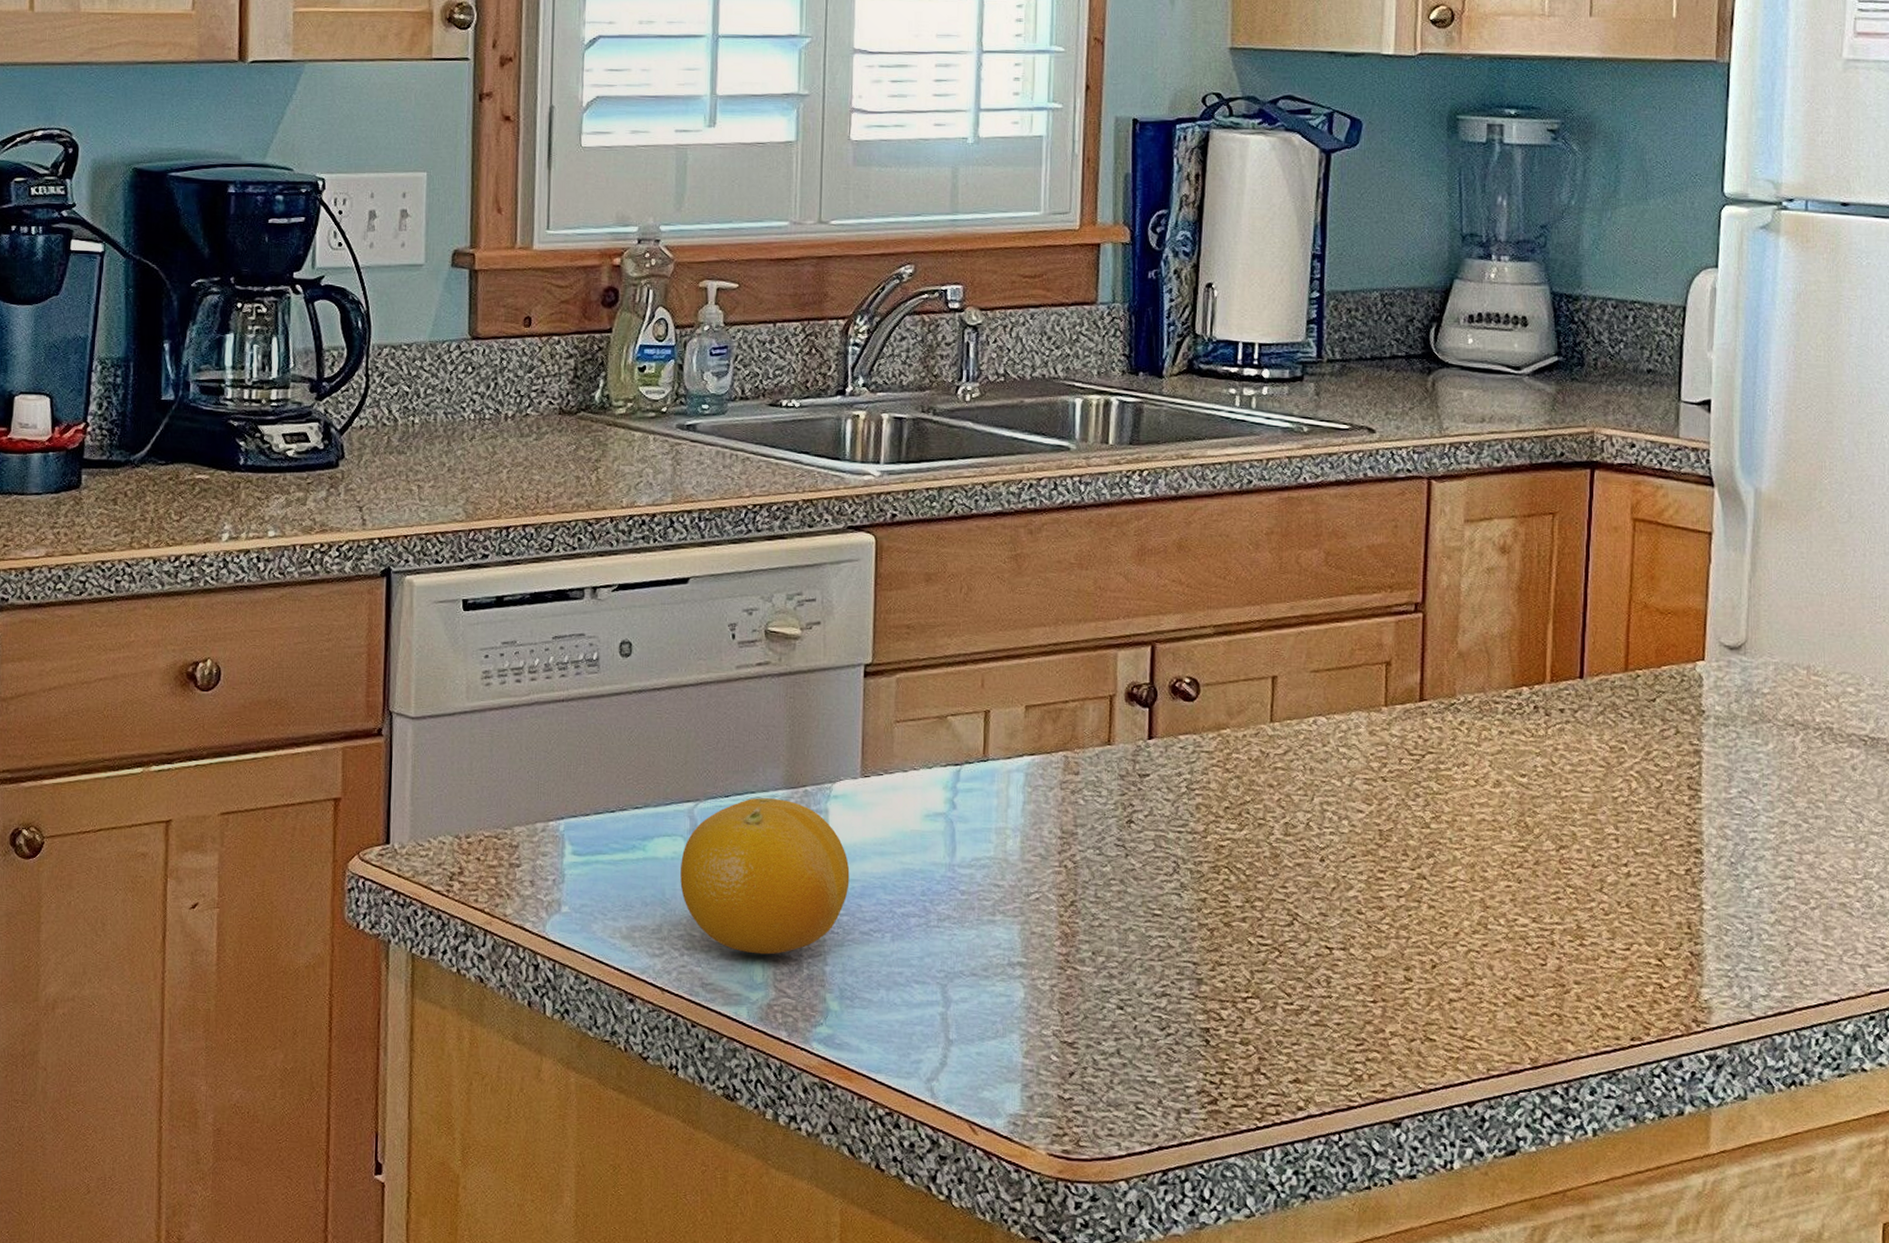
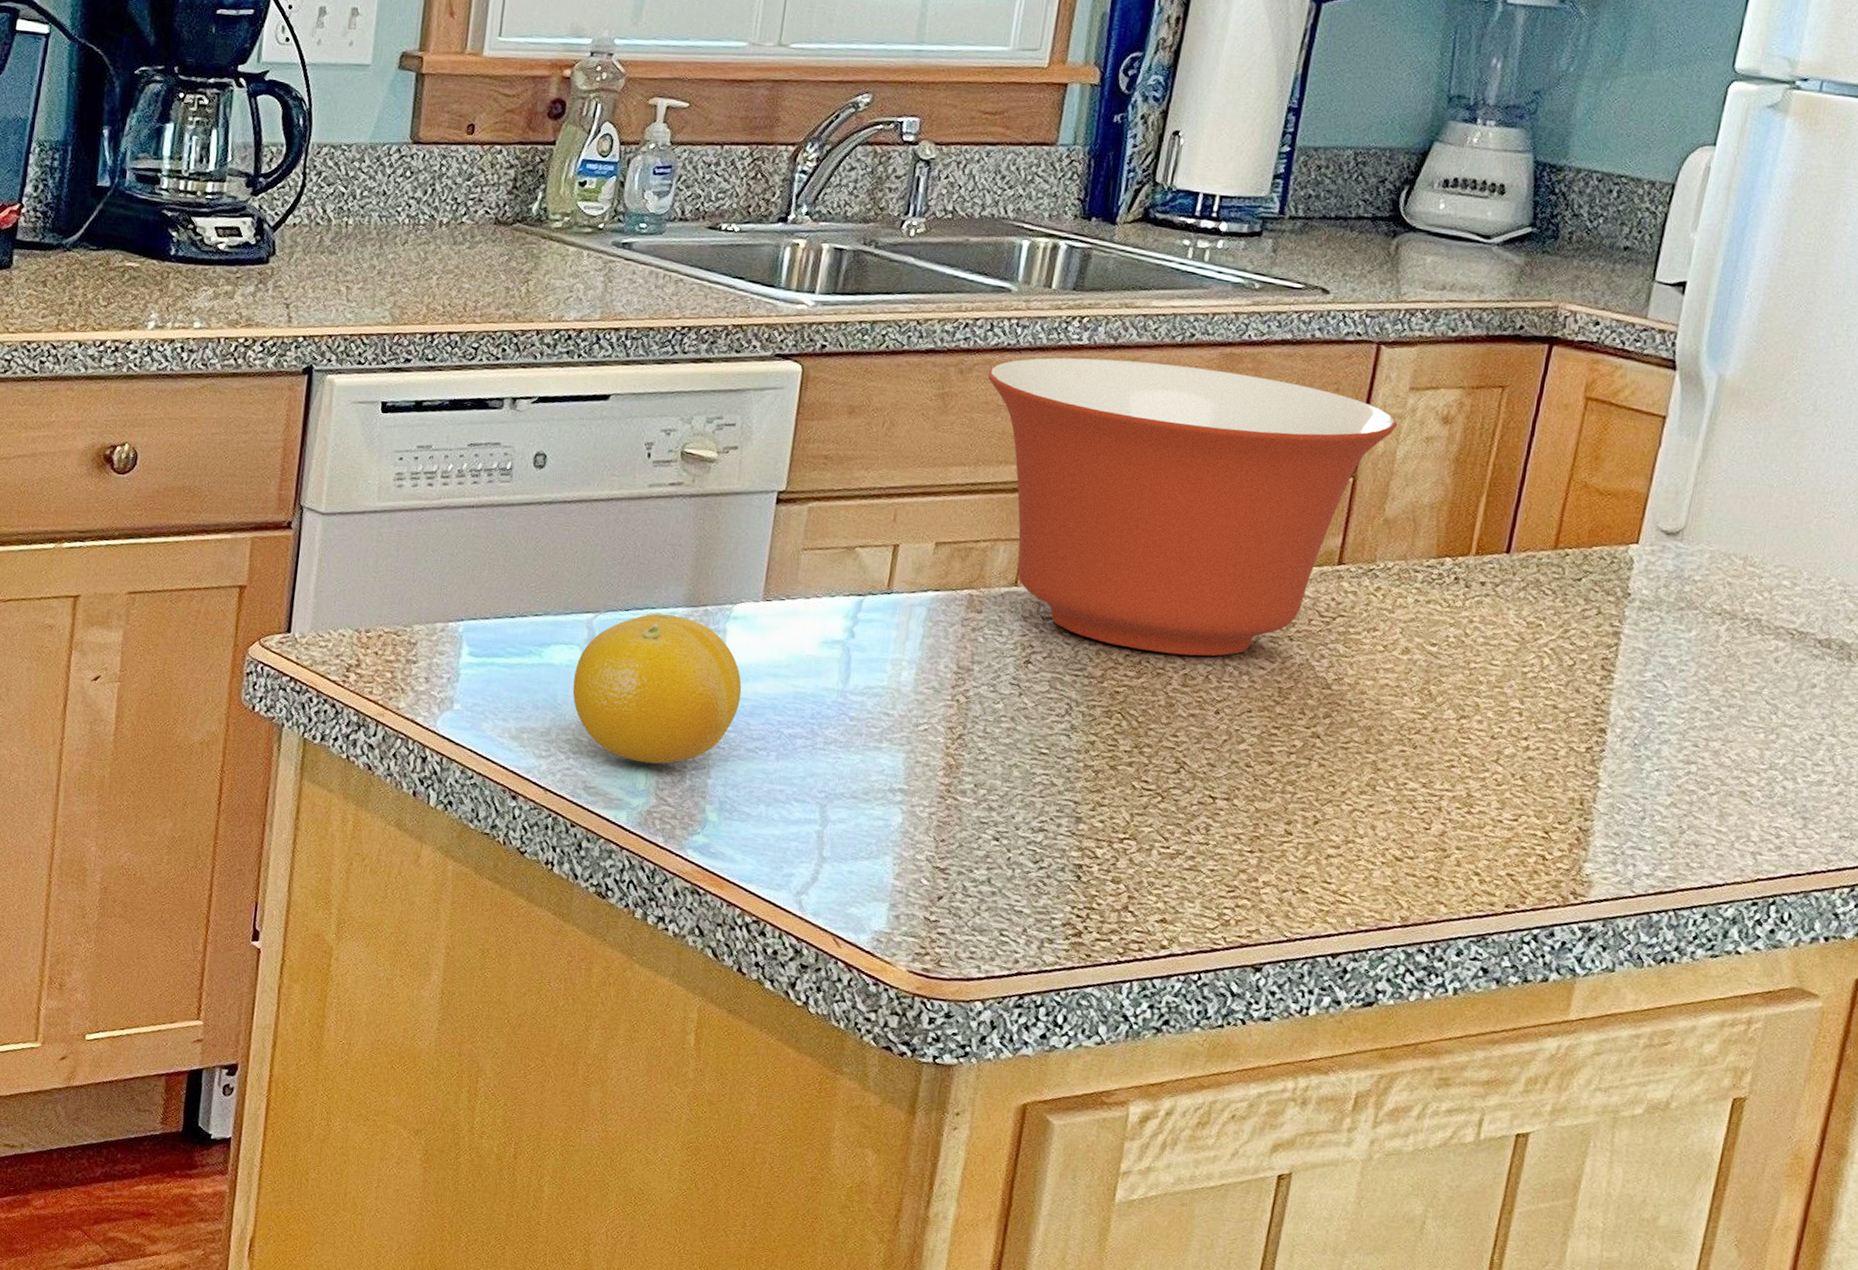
mixing bowl: none [1057,510,1458,804] -> present [988,357,1398,657]

